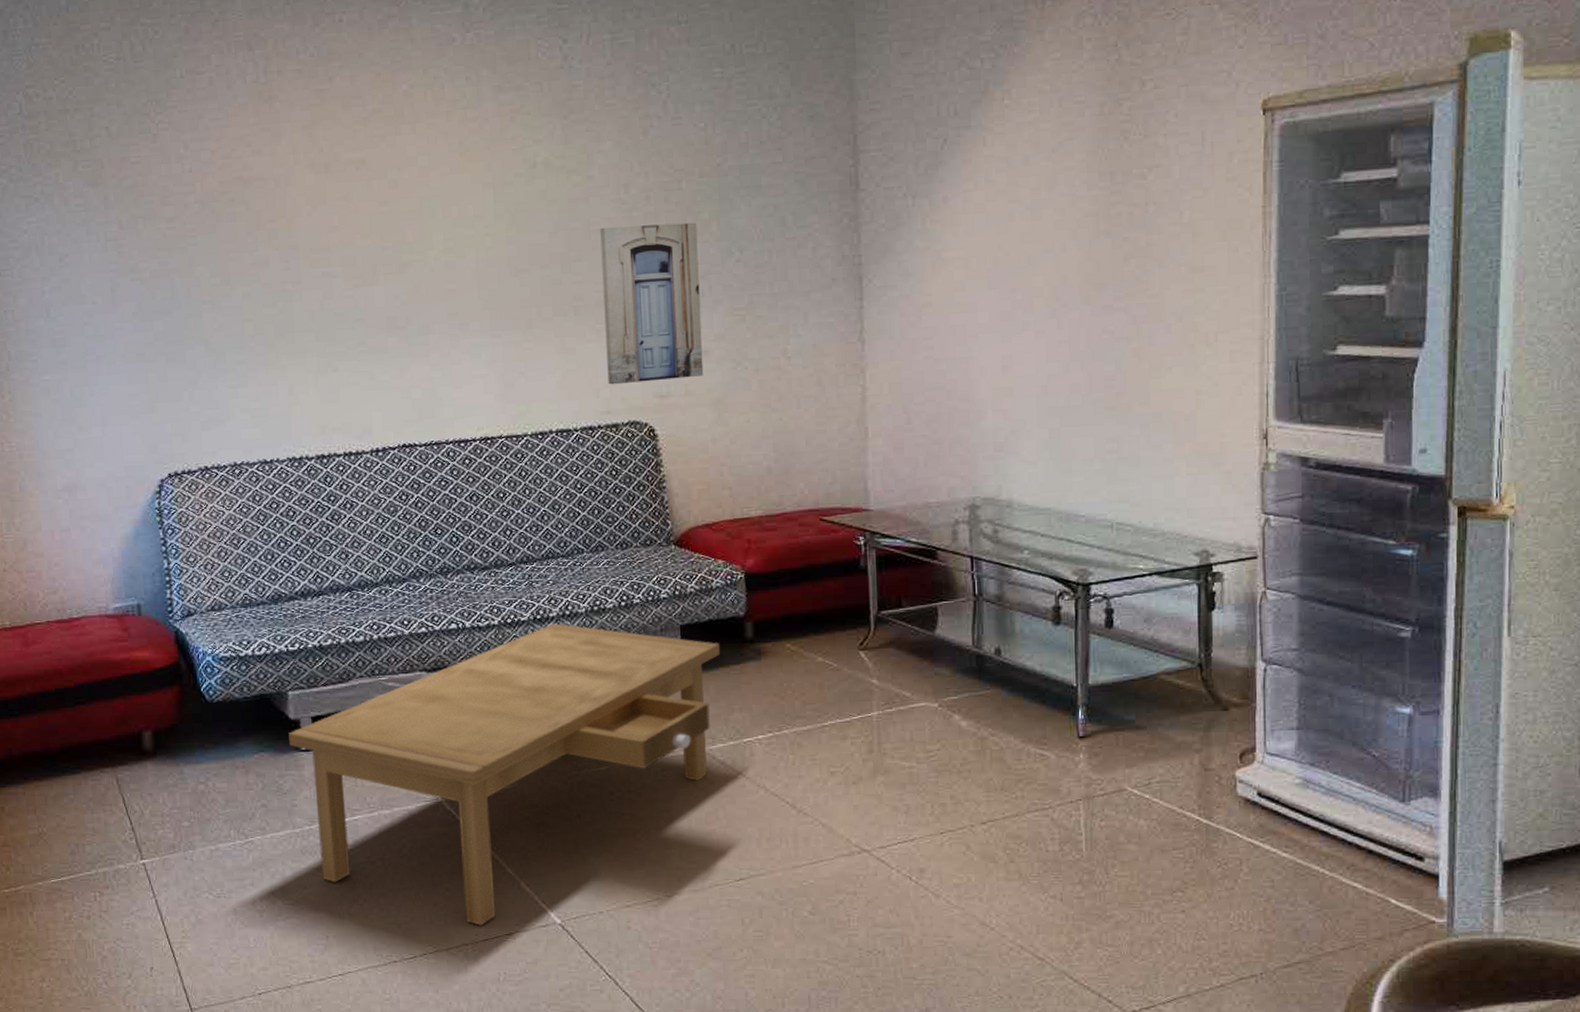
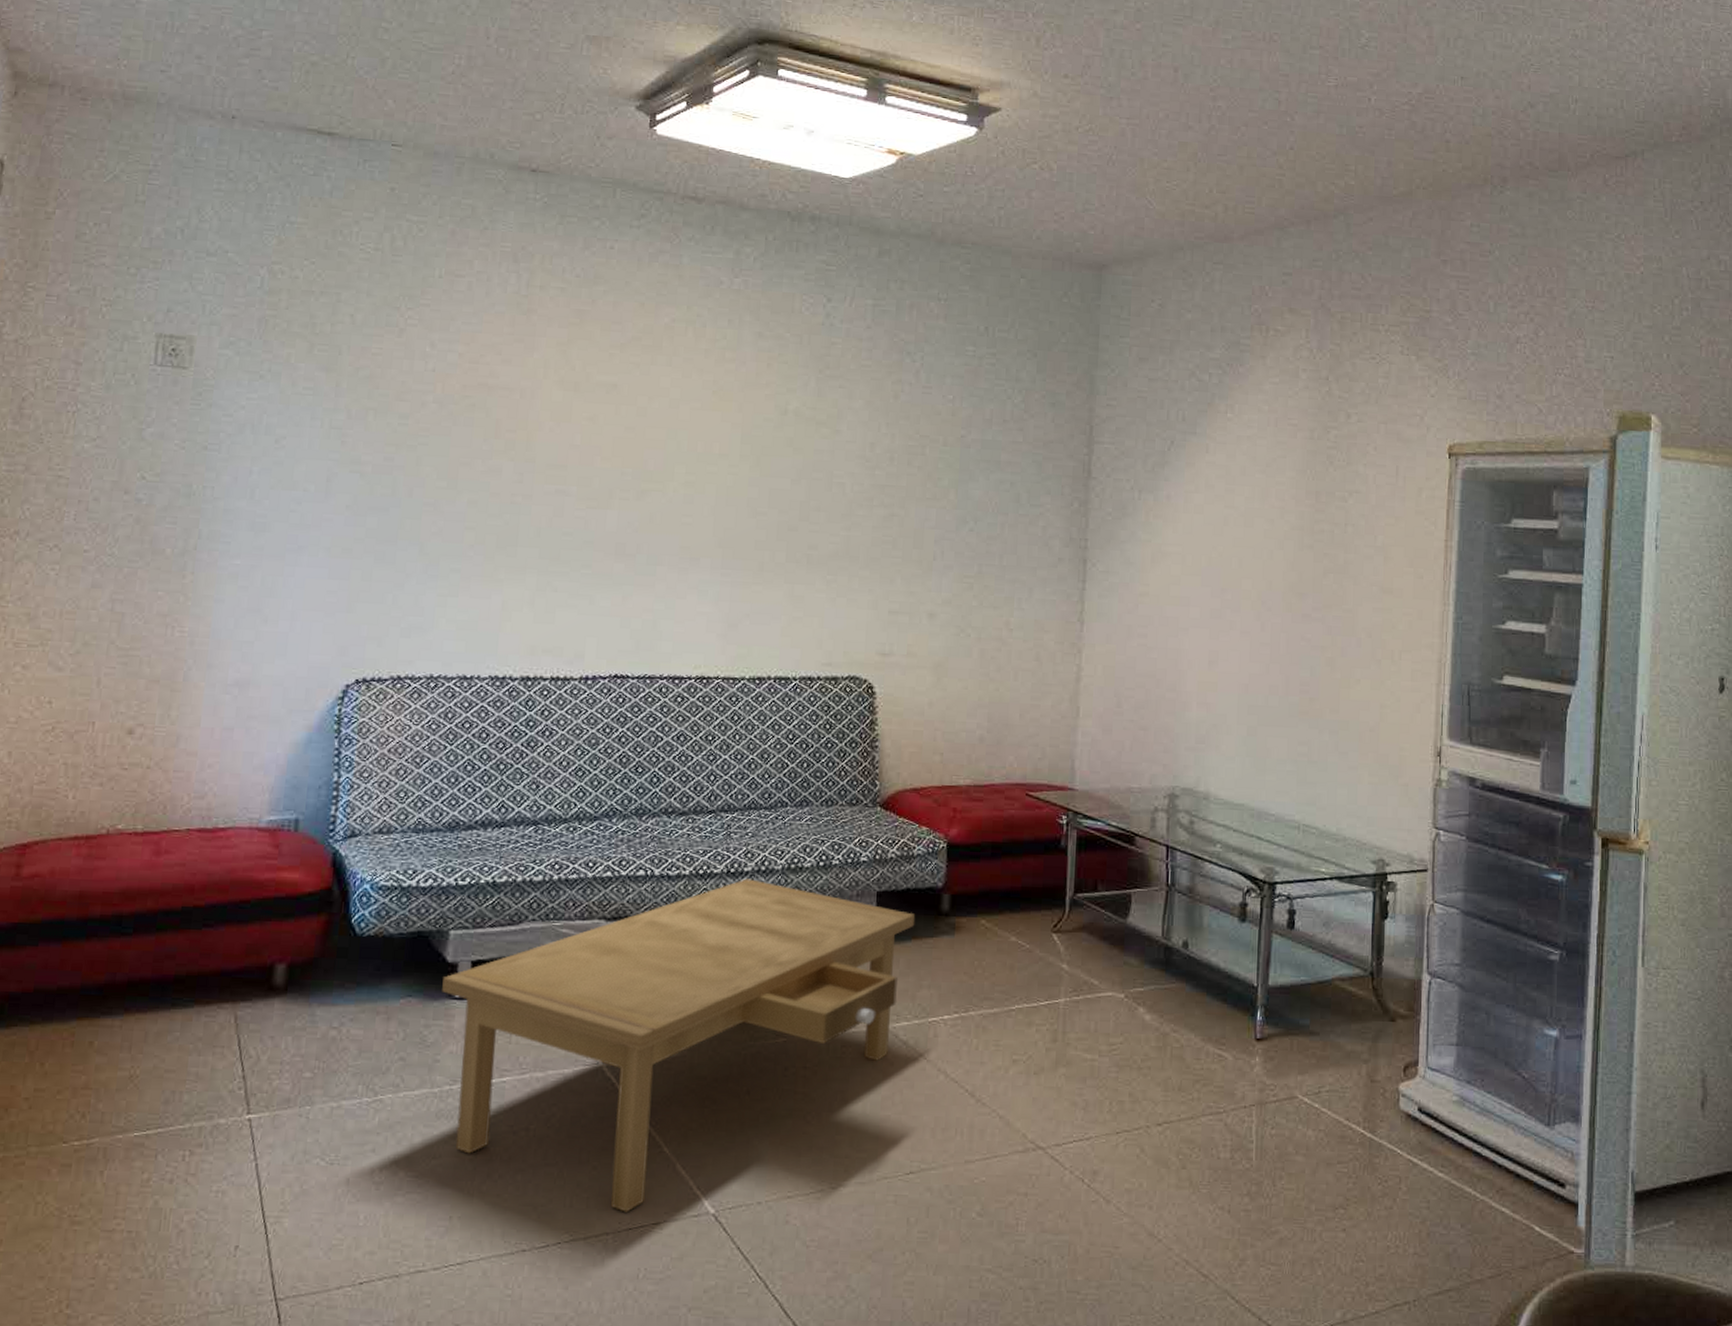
wall art: present [600,222,704,385] -> none [832,481,936,639]

